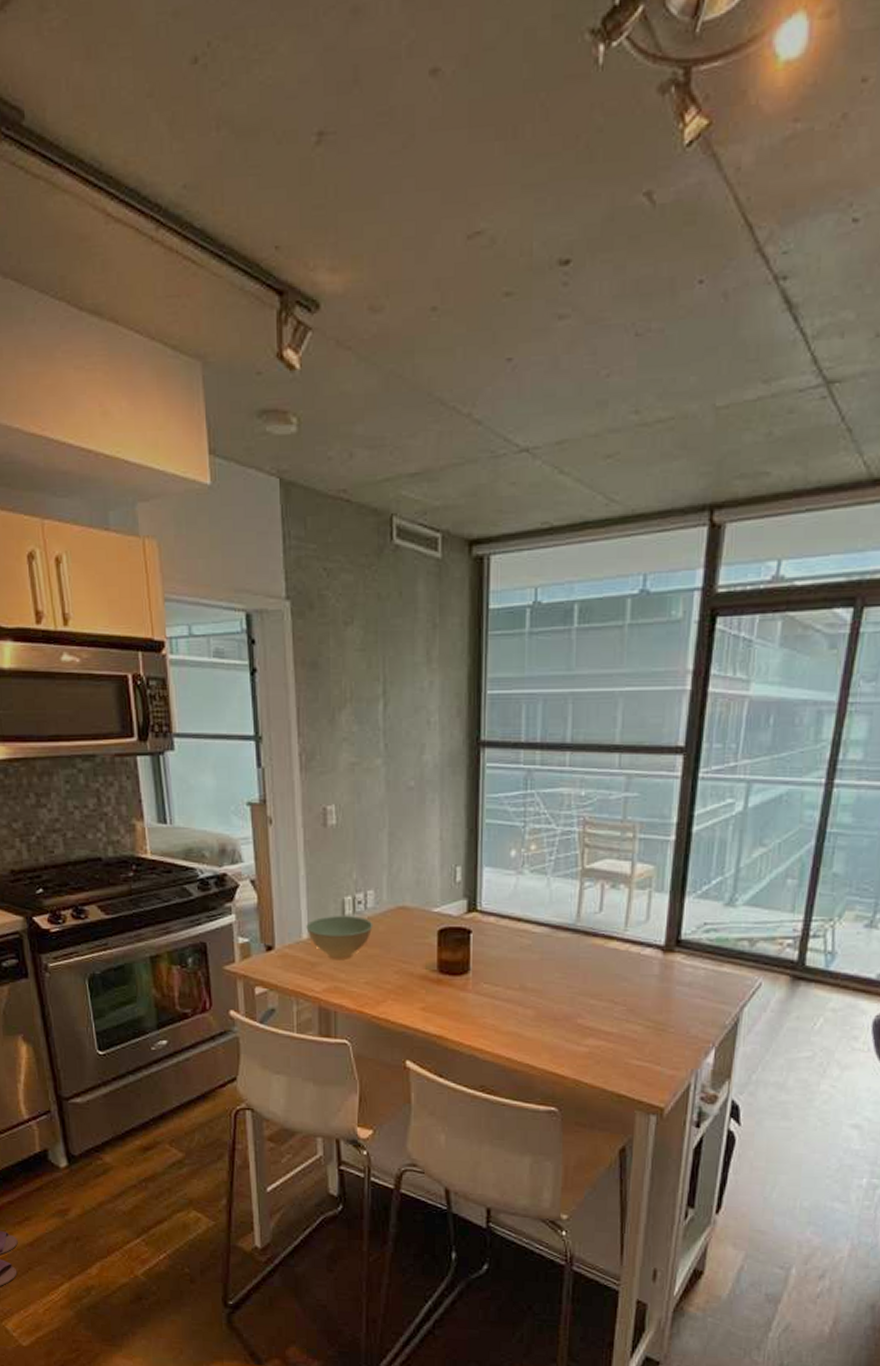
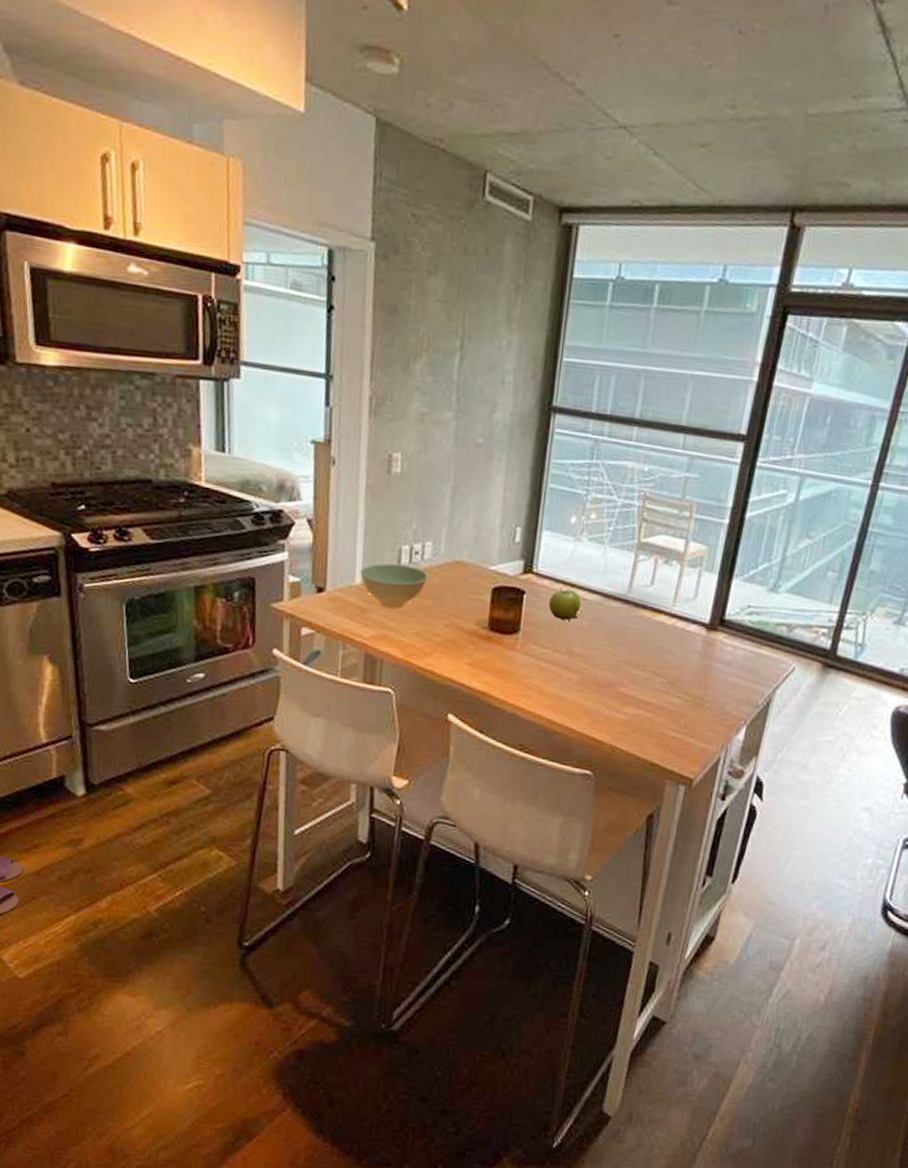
fruit: none [496,923,529,955] -> present [548,587,581,620]

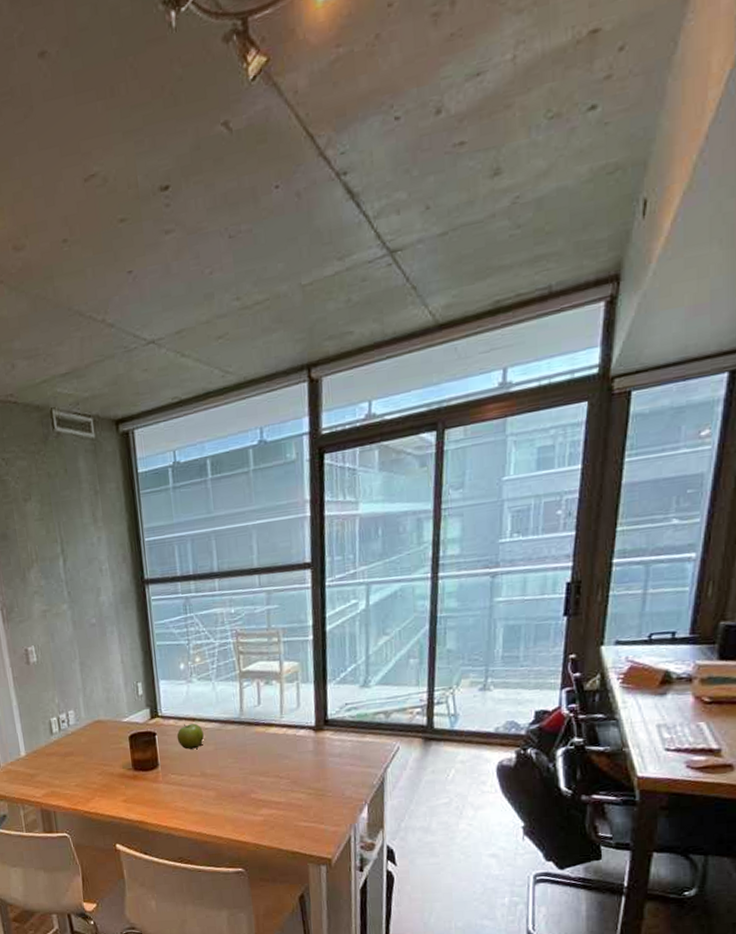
bowl: present [360,563,428,610] -> none [23,733,77,771]

